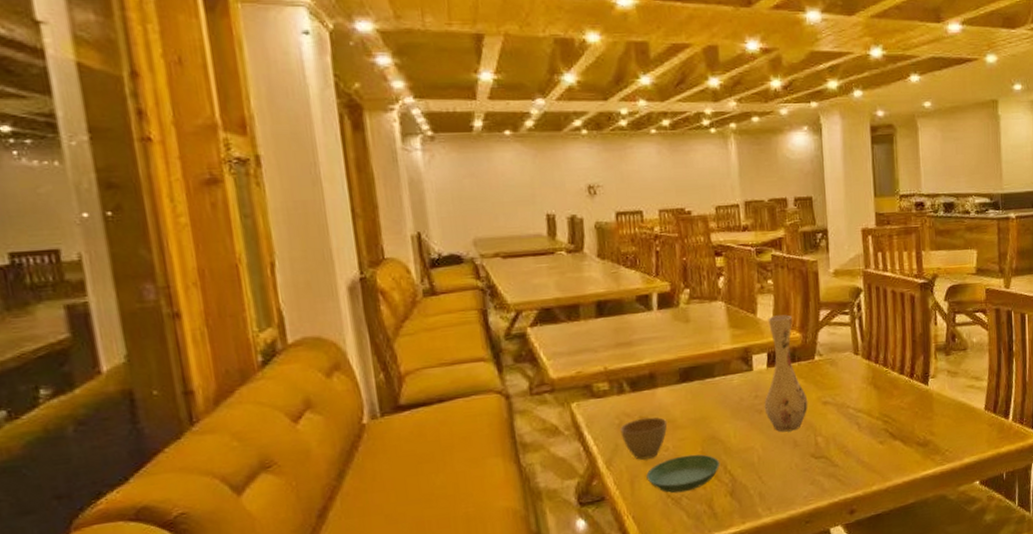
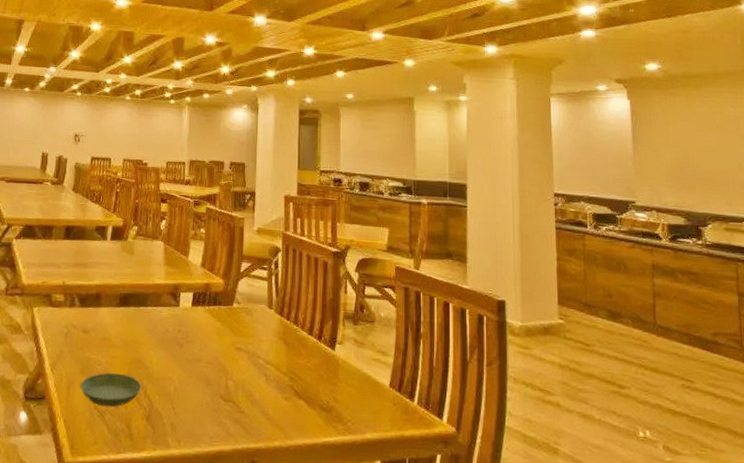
cup: present [620,417,668,460] -> none [66,331,104,369]
vase: present [764,314,808,432] -> none [185,260,223,370]

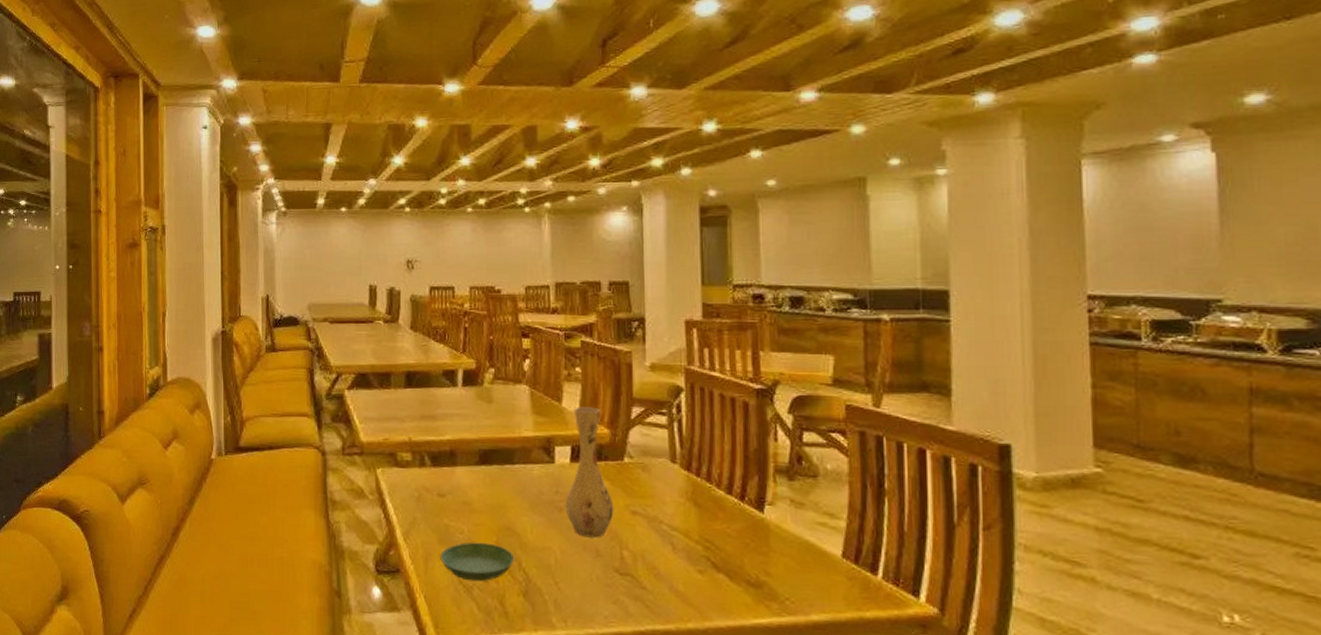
vase: none [185,260,223,370] -> present [565,407,614,538]

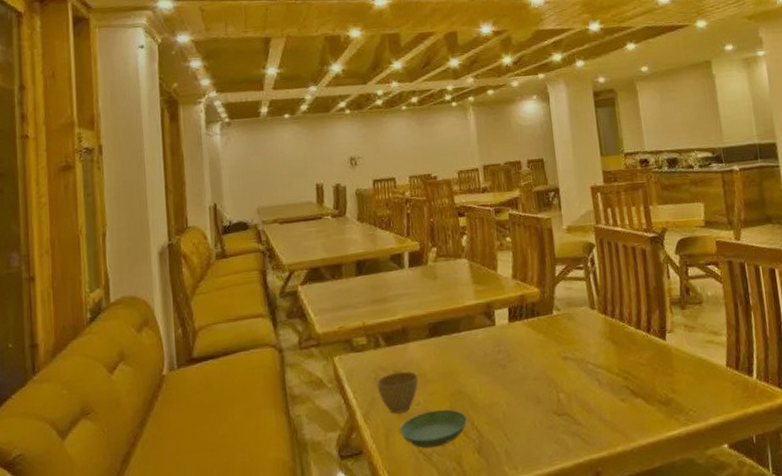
cup: none [419,495,464,539] -> present [376,371,419,414]
vase: present [565,407,614,538] -> none [507,270,549,388]

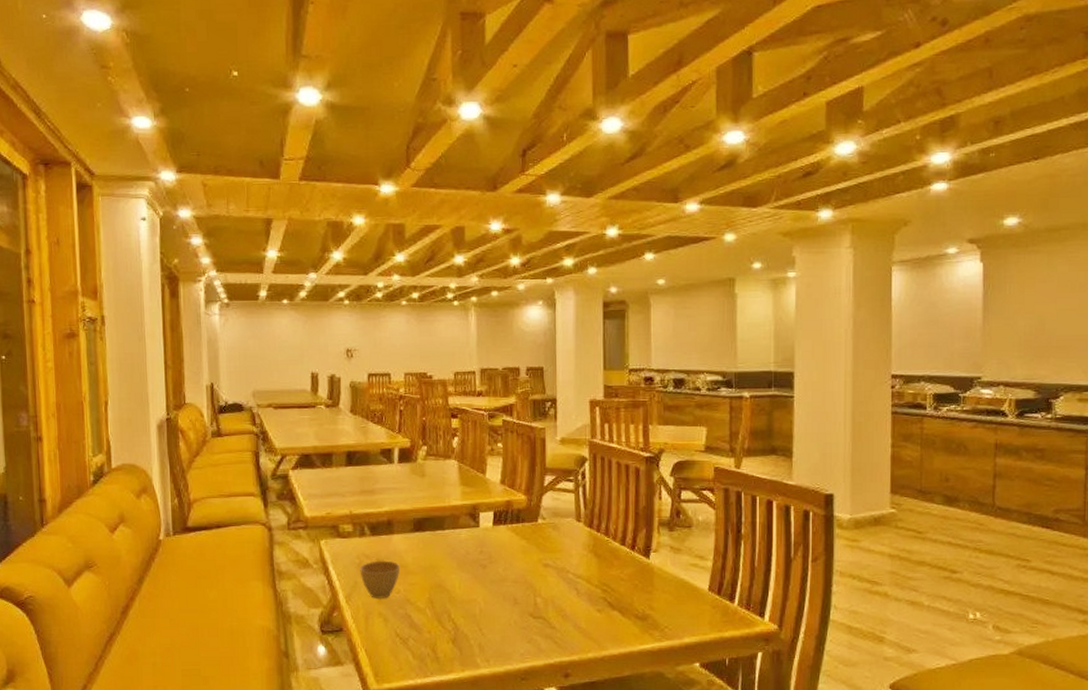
saucer: present [400,409,468,449] -> none [379,599,445,634]

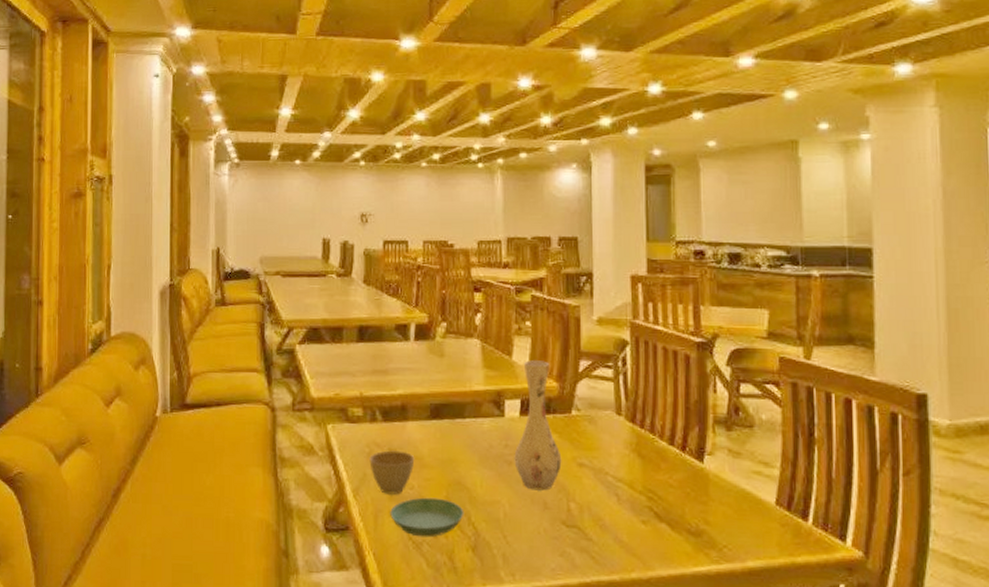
saucer: none [379,599,445,634] -> present [390,497,464,537]
vase: none [488,477,530,589] -> present [514,360,562,491]

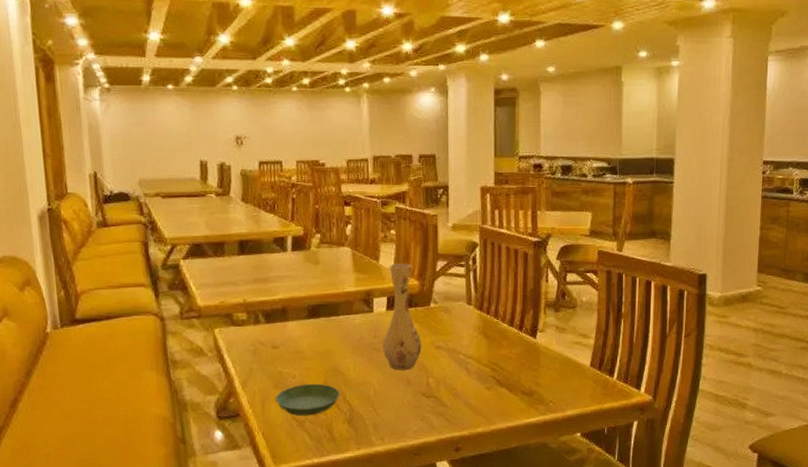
cup: present [369,450,415,495] -> none [255,347,296,384]

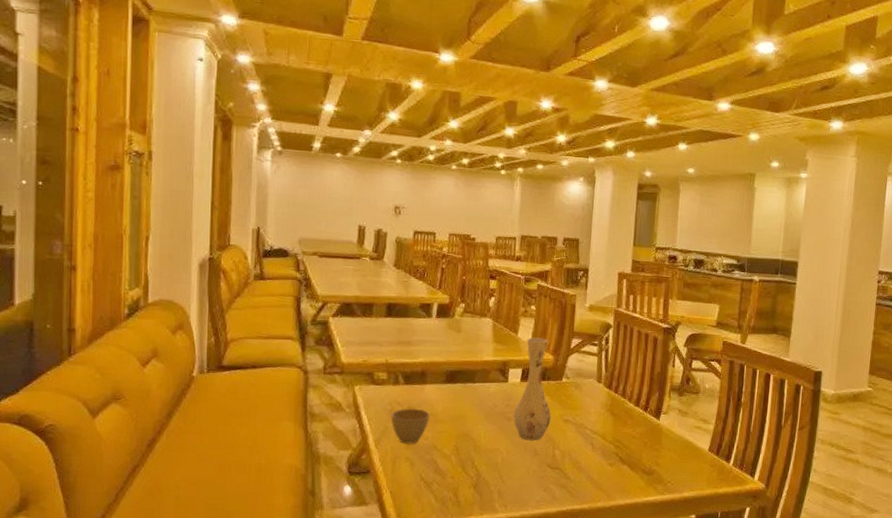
cup: none [255,347,296,384] -> present [391,408,430,444]
saucer: present [275,383,340,416] -> none [406,446,469,478]

